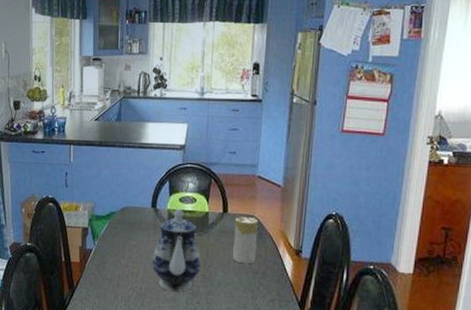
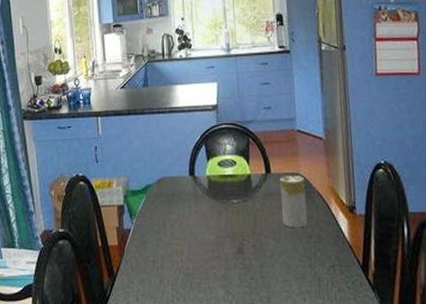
teapot: present [152,209,201,292] -> none [196,175,250,268]

